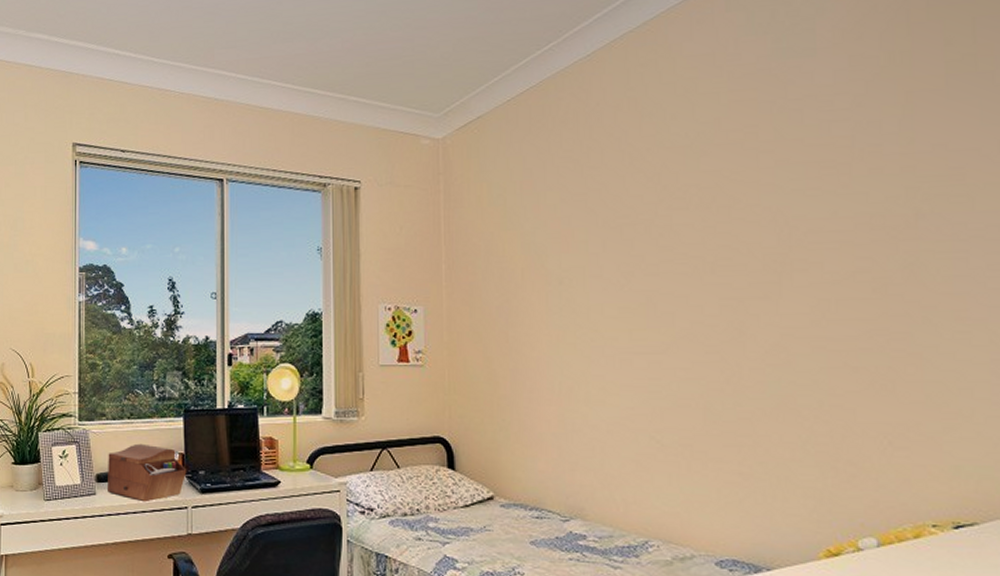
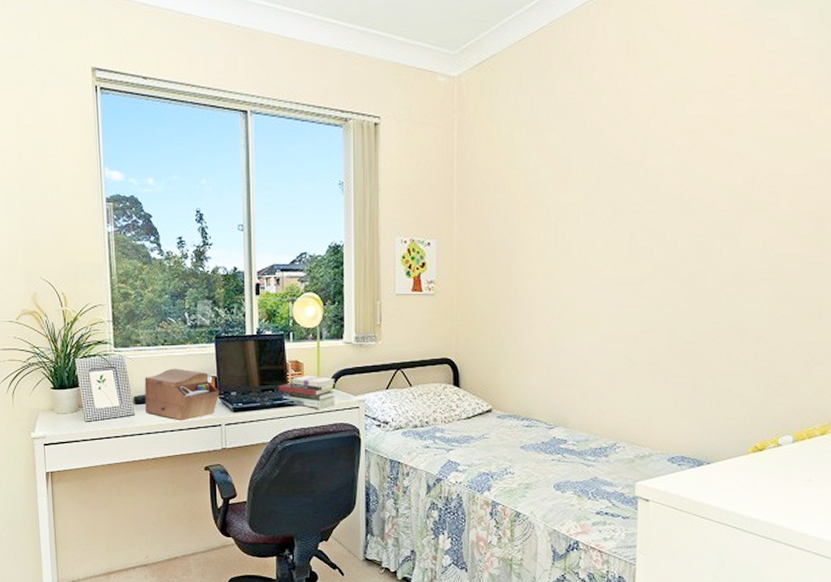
books: none [250,453,313,493] -> present [277,375,335,409]

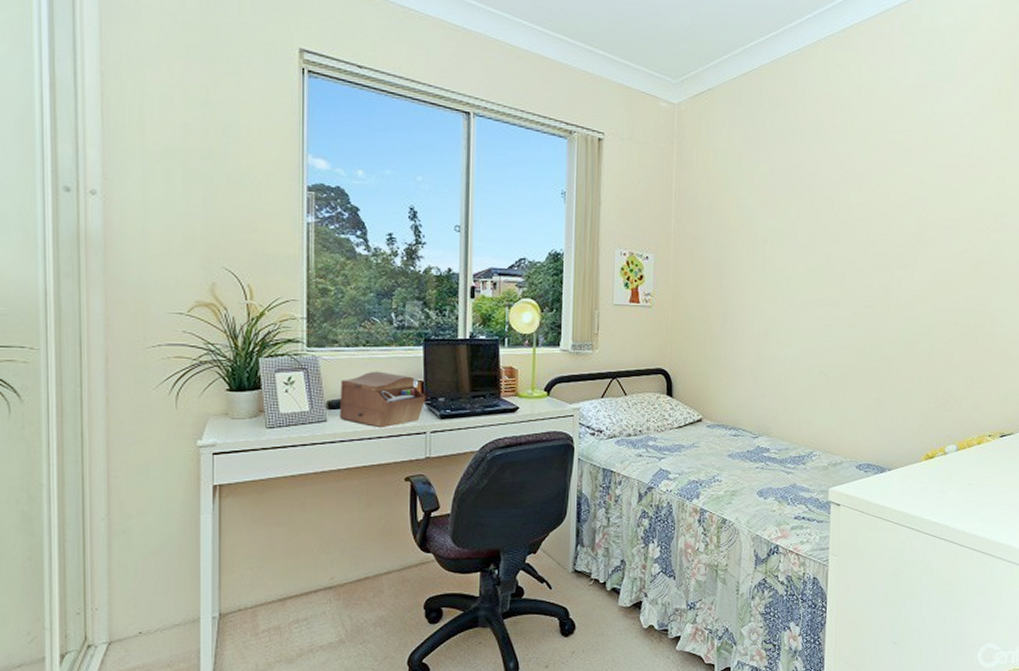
books: present [277,375,335,409] -> none [489,381,550,417]

